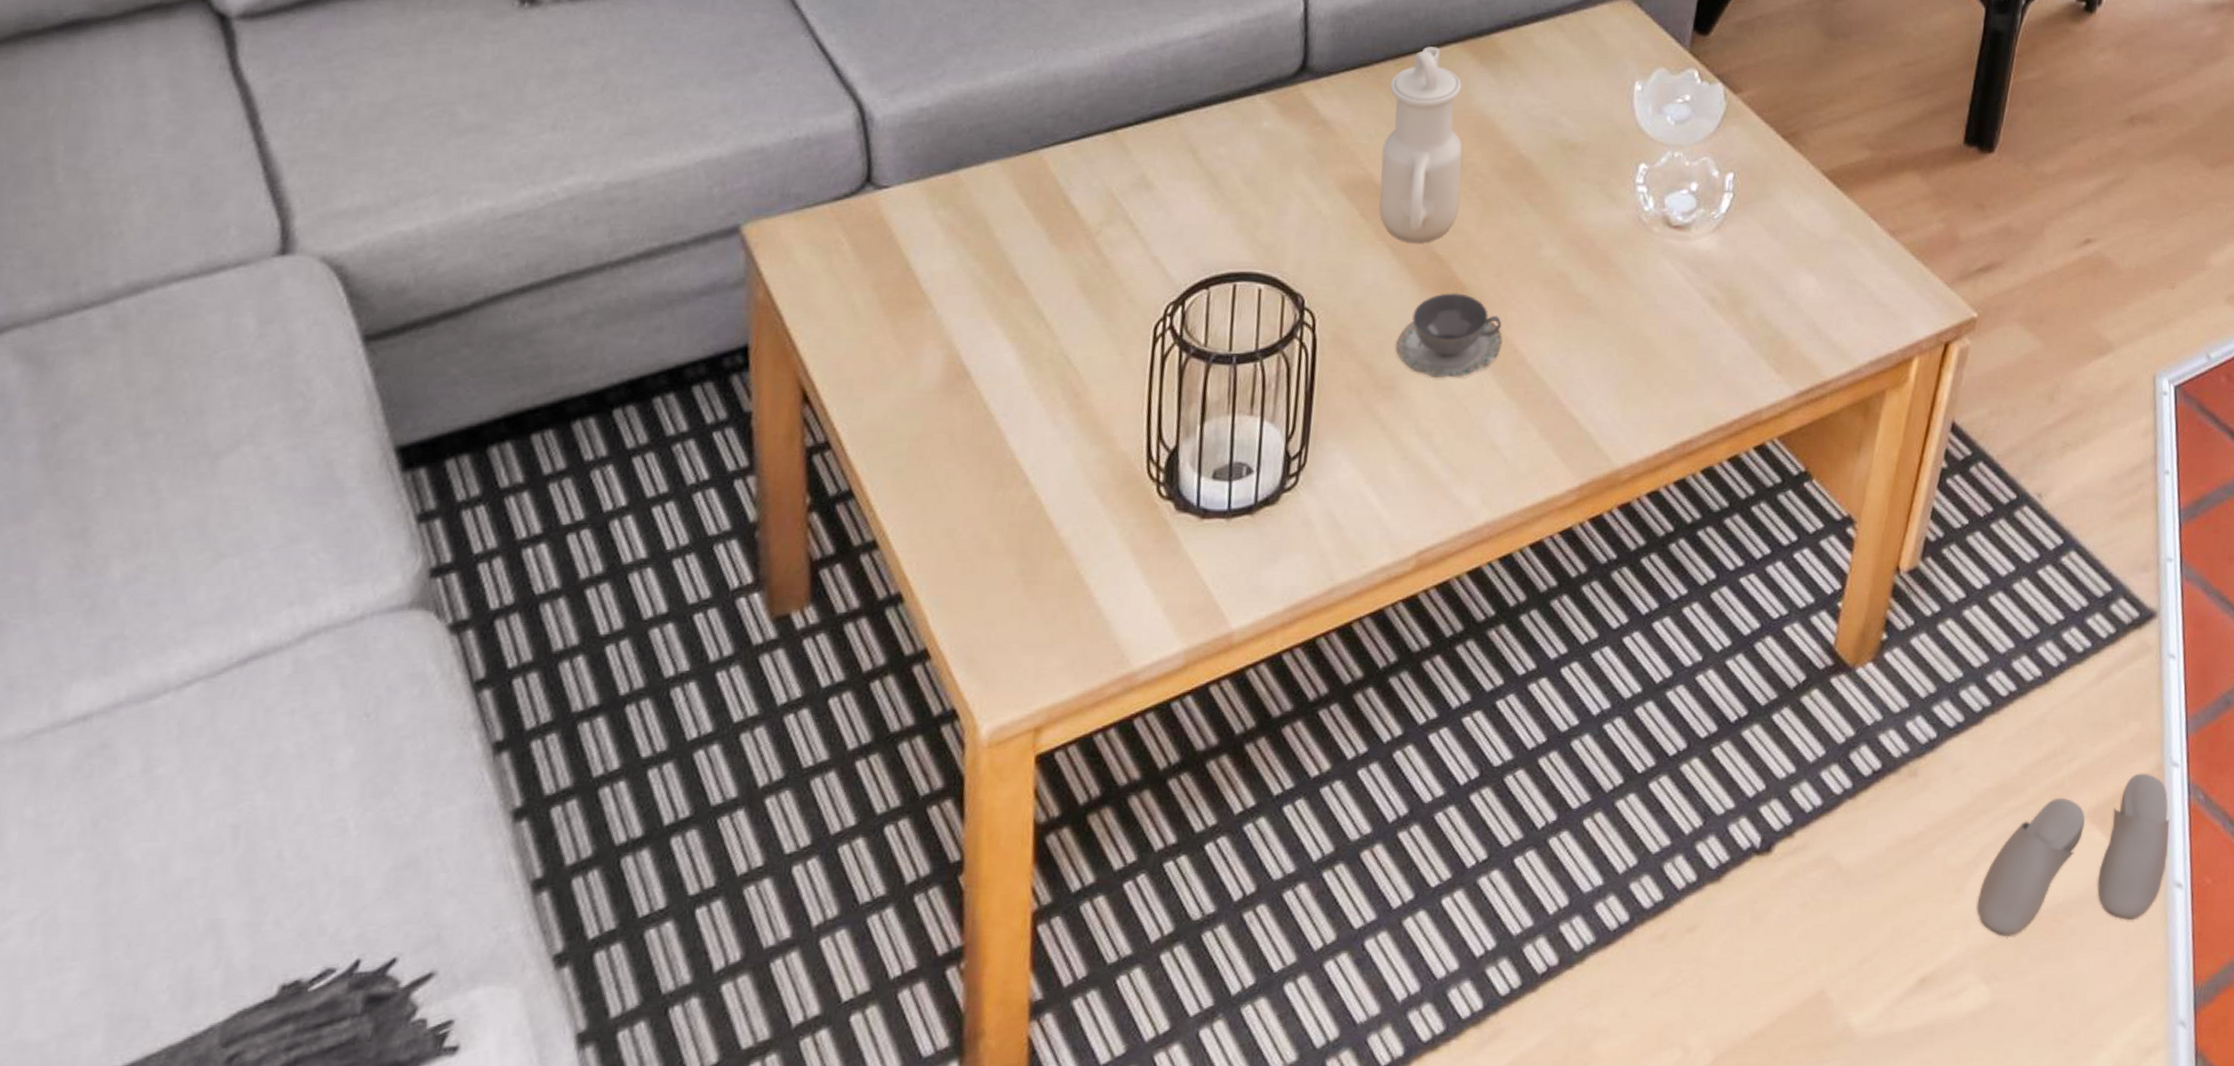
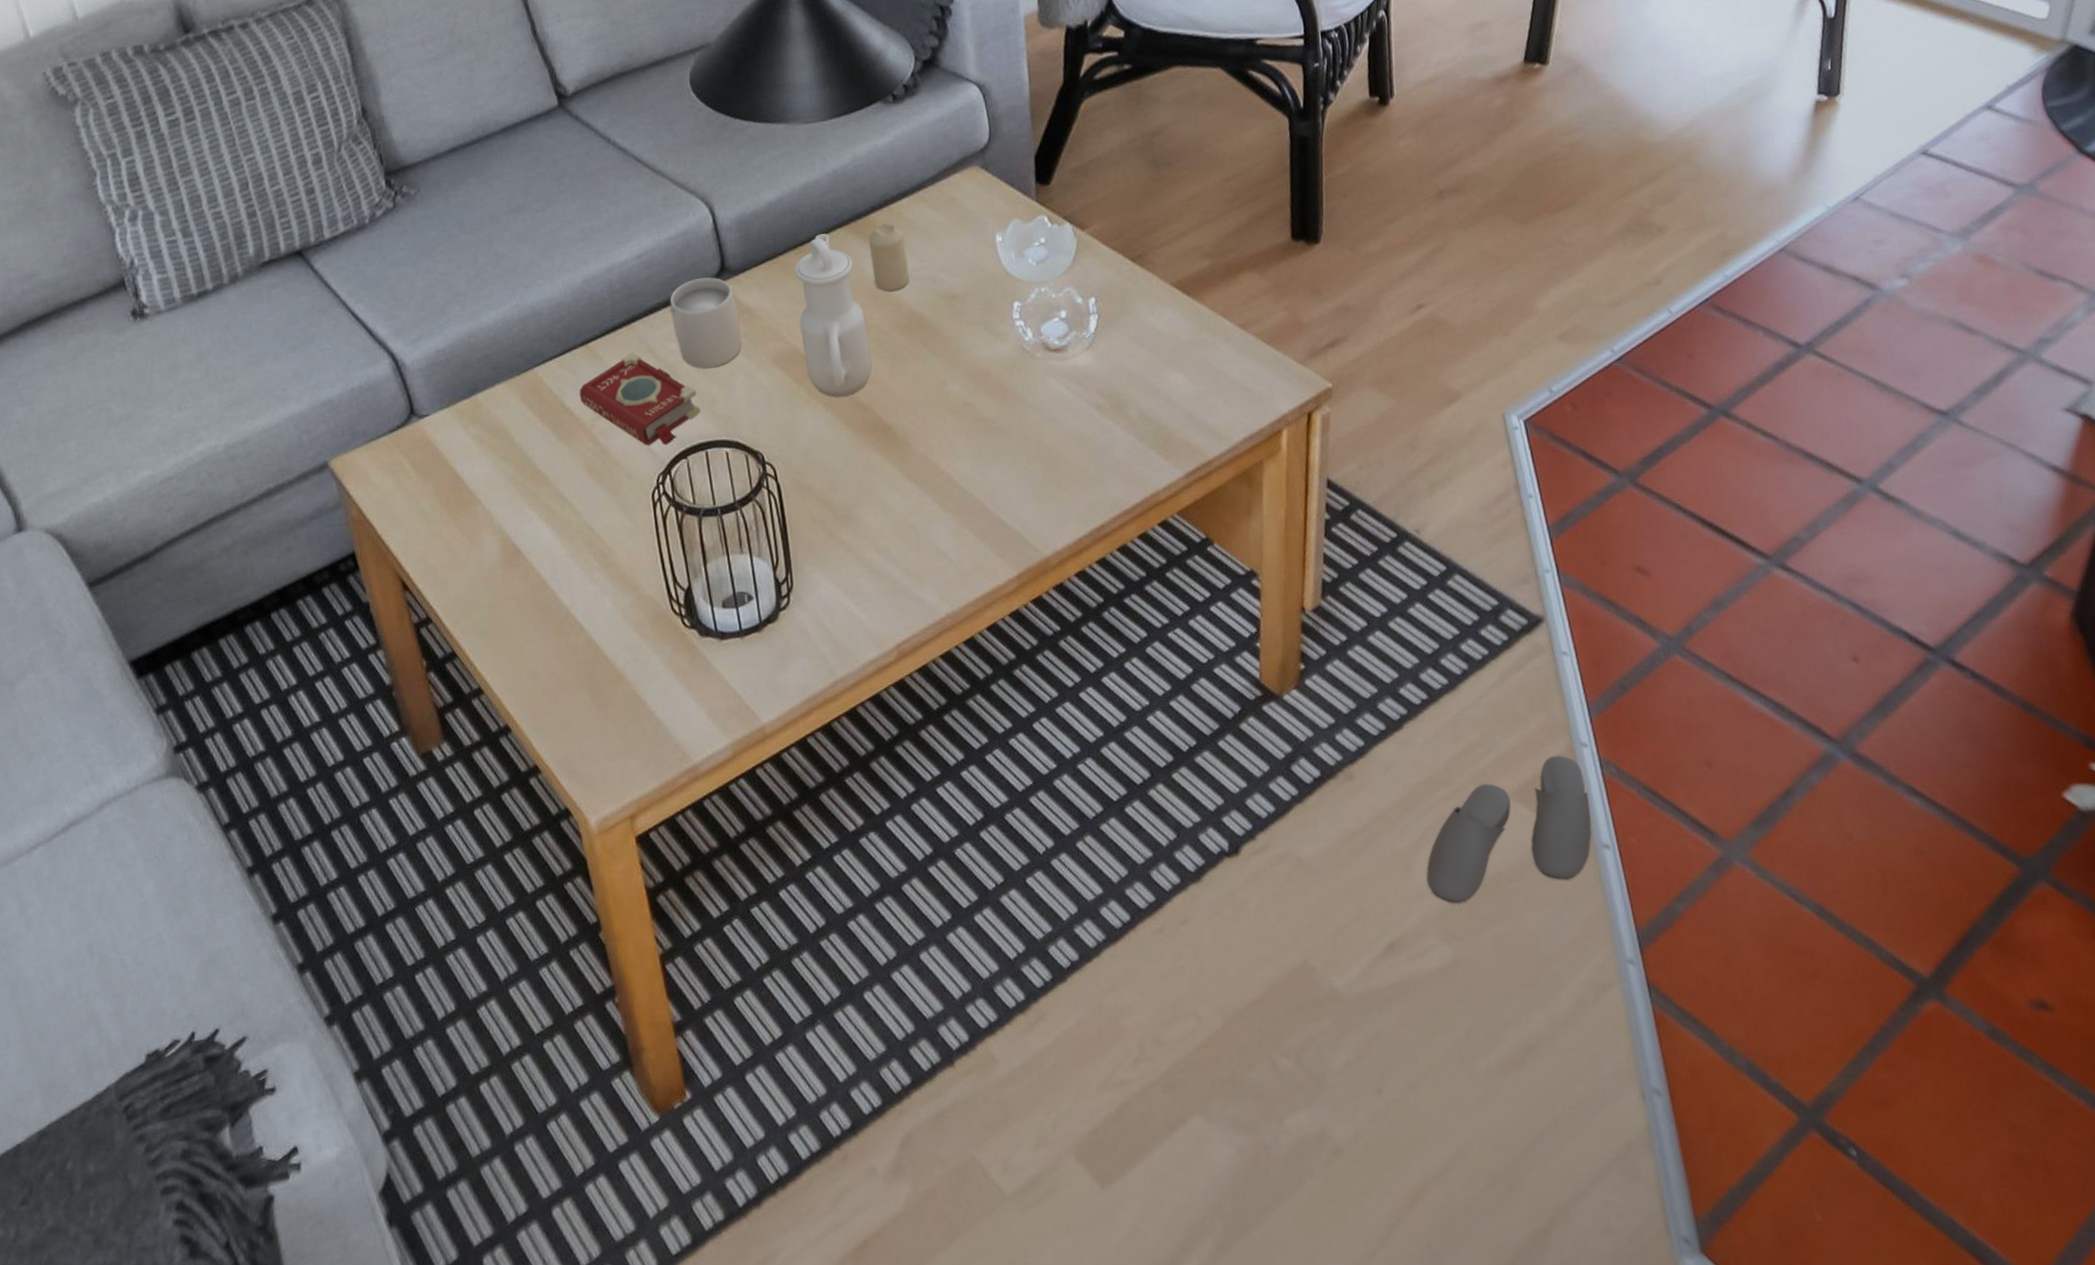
book: none [1090,149,1239,268] -> present [579,352,701,446]
mug: none [1226,74,1312,184] -> present [669,277,742,368]
teacup: present [1396,293,1502,379] -> none [844,432,930,504]
candle: none [1482,47,1529,127] -> present [868,223,909,291]

